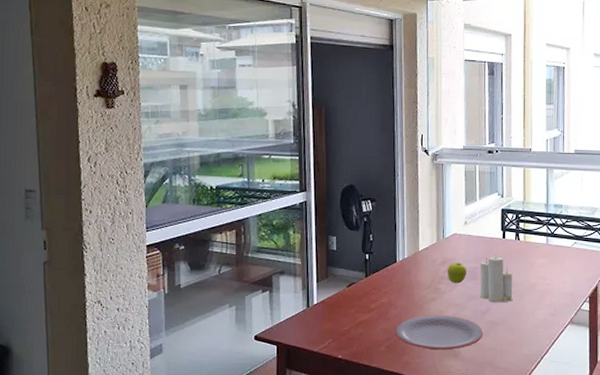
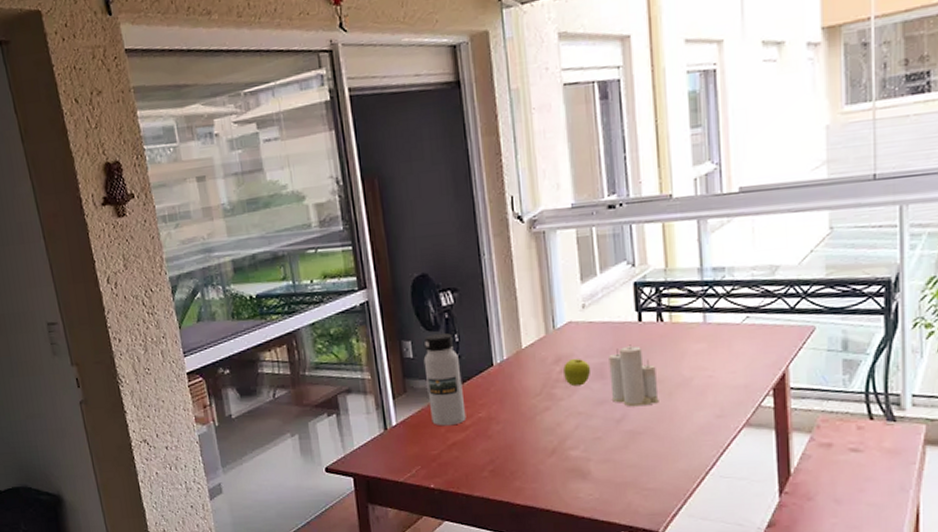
water bottle: none [344,232,372,308] -> present [423,332,467,426]
plate: present [395,315,483,351] -> none [500,427,620,472]

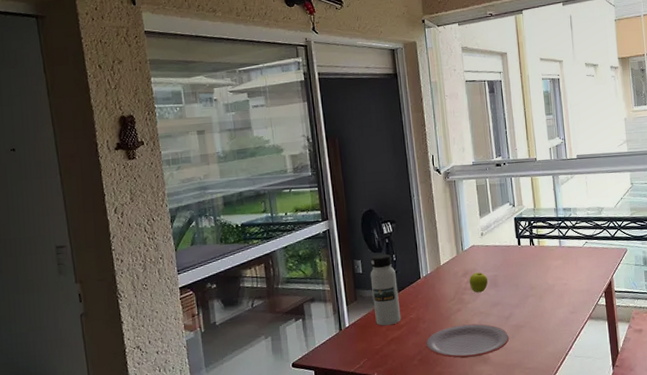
plate: none [500,427,620,472] -> present [426,323,509,359]
candle: present [609,344,659,407] -> none [499,262,534,307]

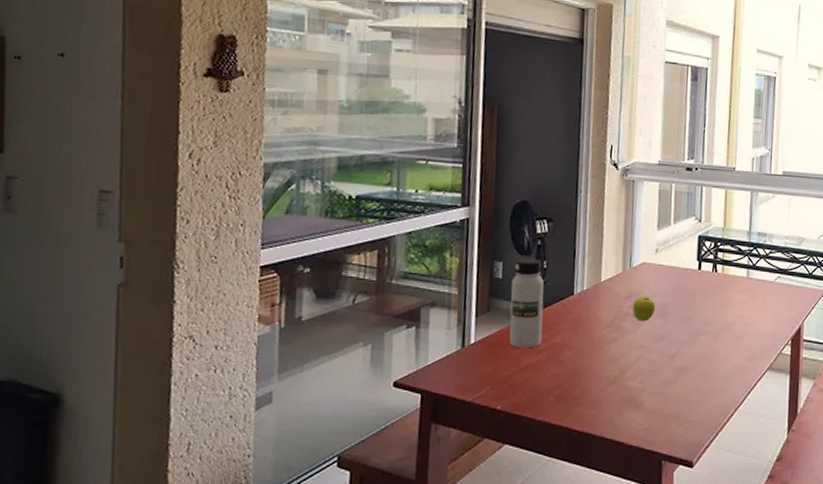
plate: present [426,323,509,359] -> none [567,358,671,401]

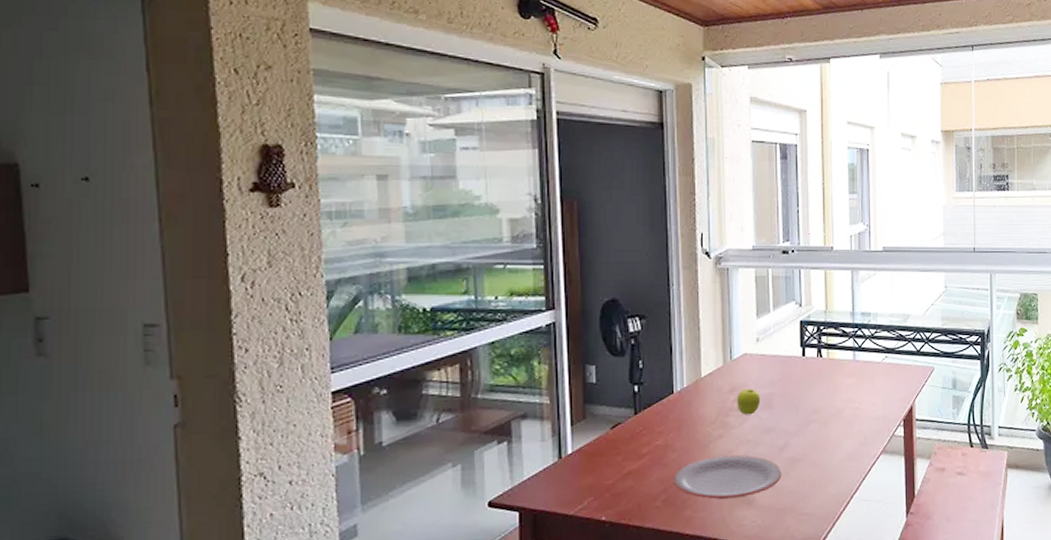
water bottle: present [509,257,544,349] -> none [606,358,644,454]
plate: none [567,358,671,401] -> present [674,455,782,500]

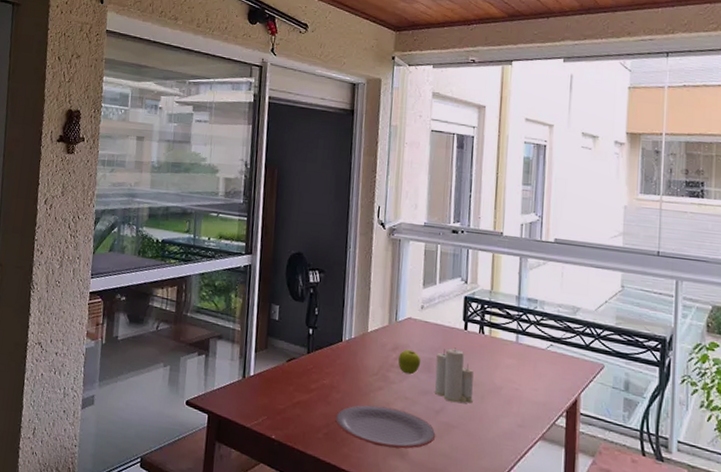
candle: none [776,377,816,435] -> present [435,348,474,404]

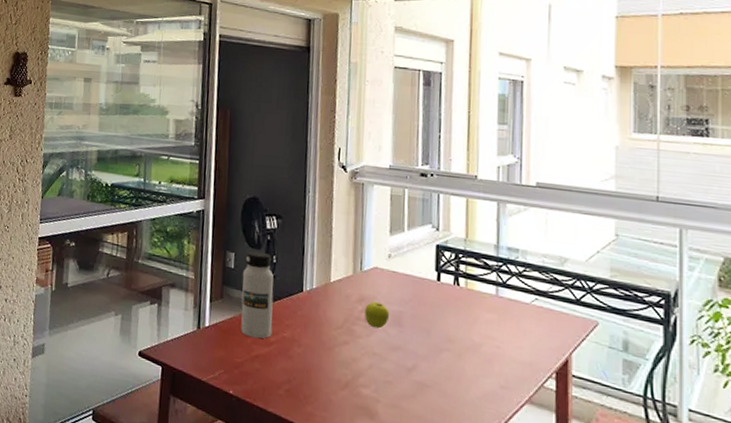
water bottle: none [283,303,315,386] -> present [241,251,274,339]
plate: present [335,404,436,449] -> none [297,360,409,409]
candle: present [435,348,474,404] -> none [405,300,449,362]

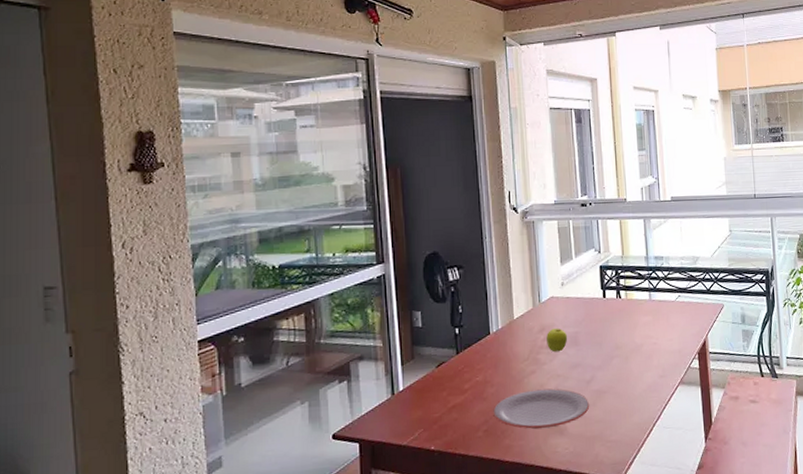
water bottle: present [241,251,274,339] -> none [431,304,466,390]
plate: none [297,360,409,409] -> present [493,388,590,430]

